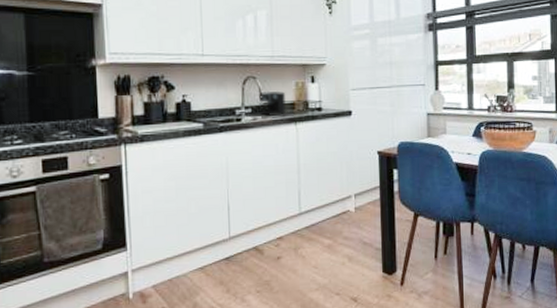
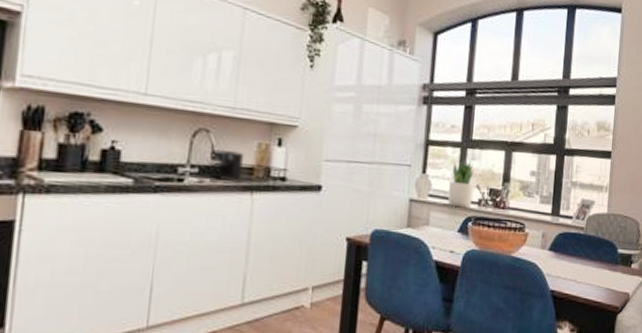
planter: none [460,74,483,116] -> present [448,160,474,208]

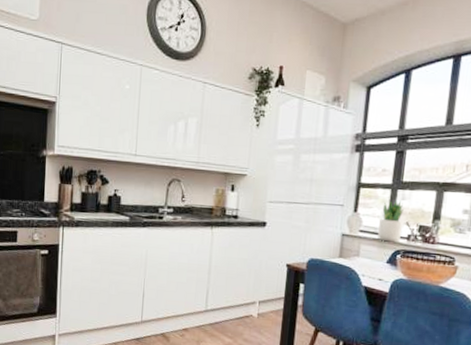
coffee maker: present [208,150,264,183] -> none [180,195,221,220]

